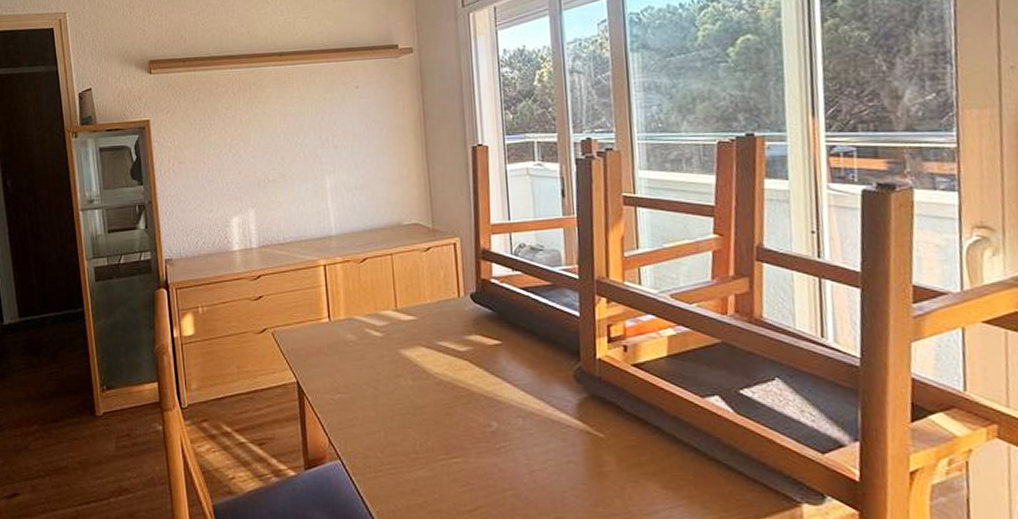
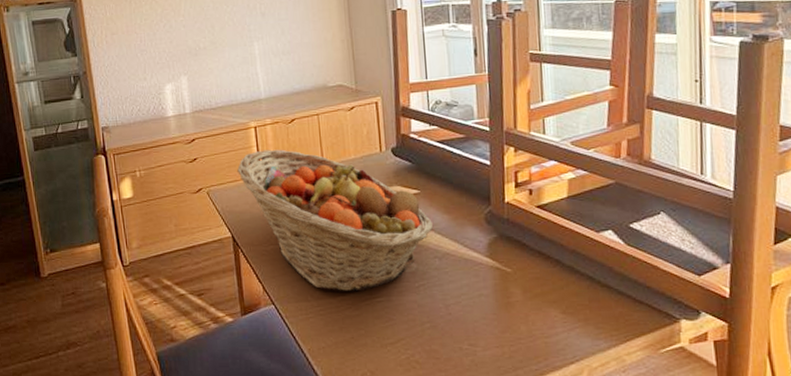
fruit basket: none [304,290,517,451] -> present [237,149,434,292]

